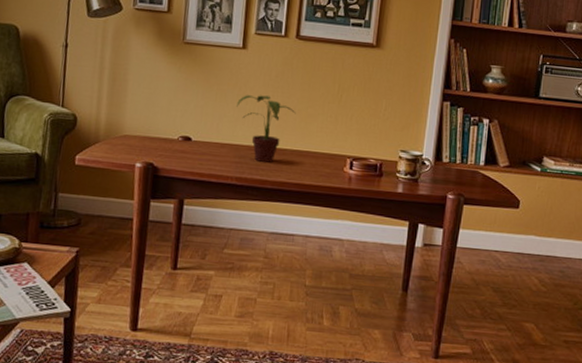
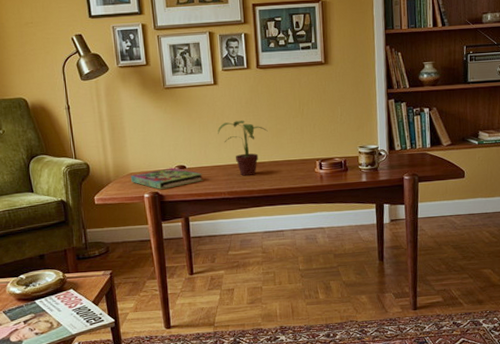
book: none [123,136,211,161] -> present [131,167,204,189]

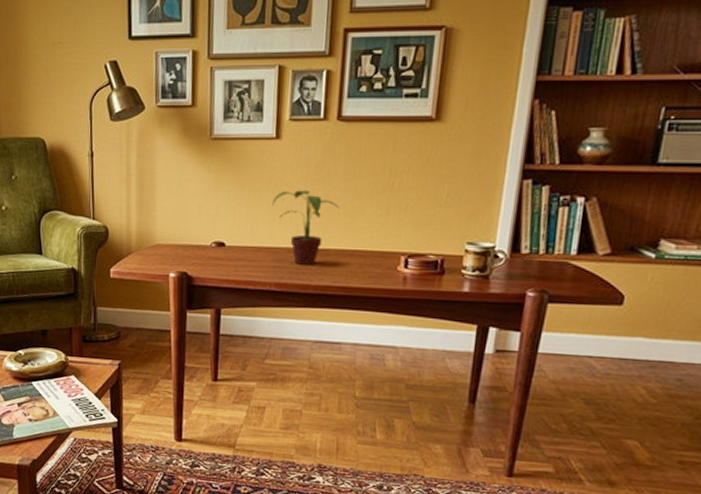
book: present [131,167,204,189] -> none [156,243,246,270]

